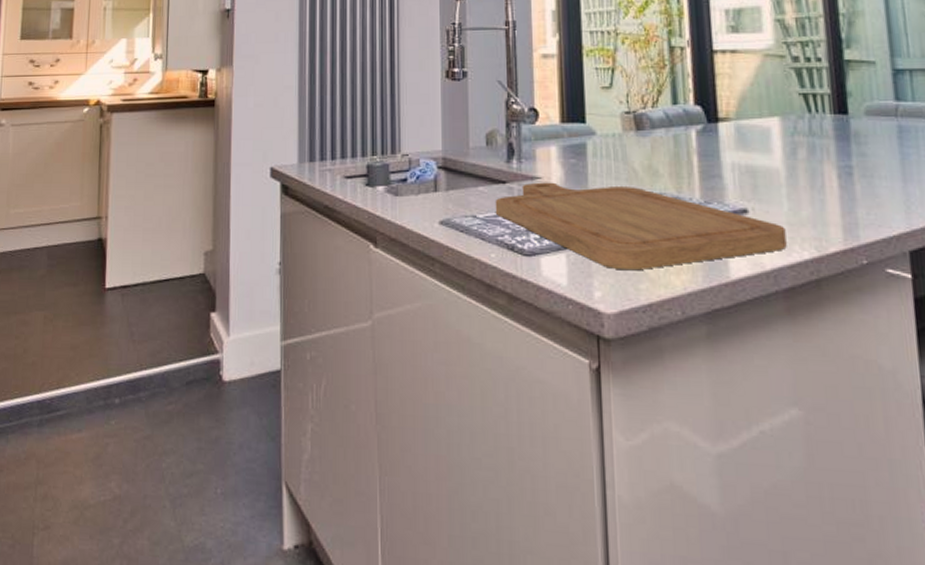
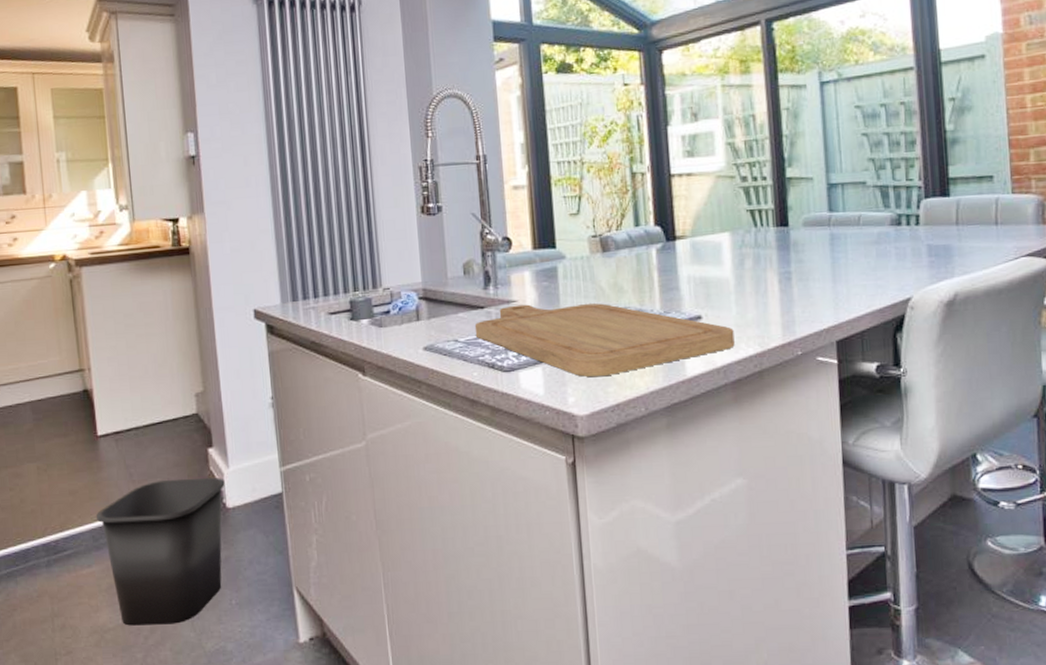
waste bin: none [93,342,224,509] -> present [96,477,225,626]

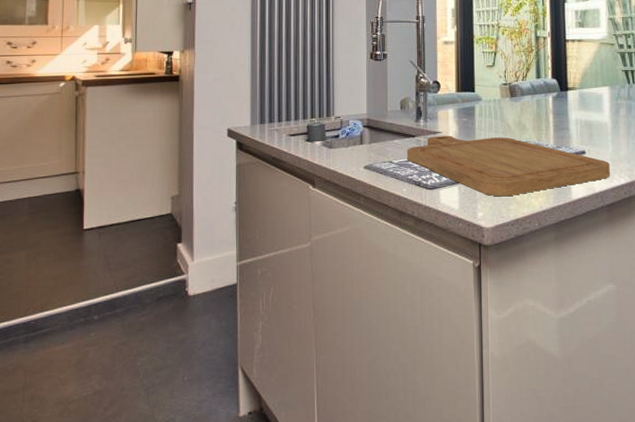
waste bin: present [96,477,225,626] -> none [74,268,189,398]

